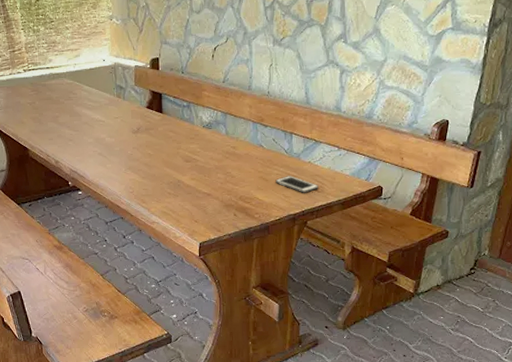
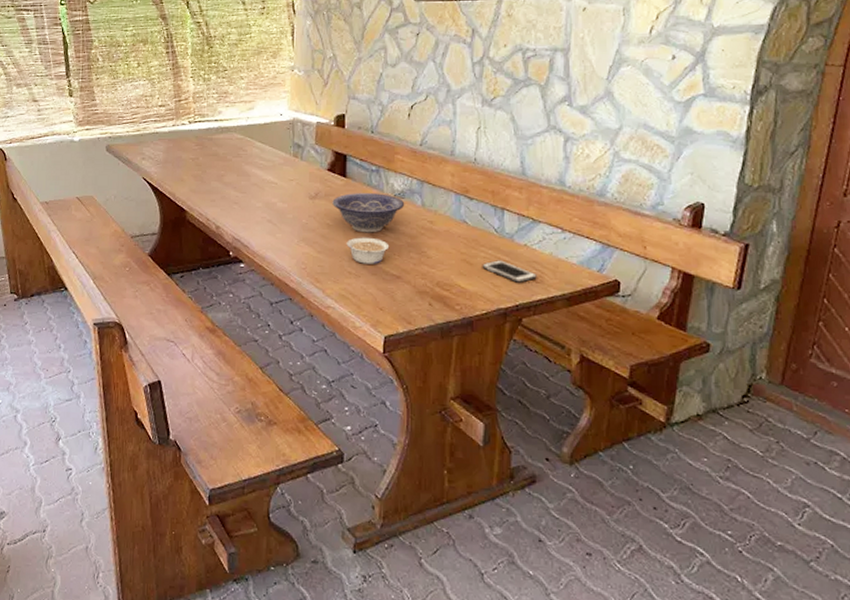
decorative bowl: none [152,125,212,160] -> present [332,193,405,233]
legume: none [165,163,201,185] -> present [346,237,390,264]

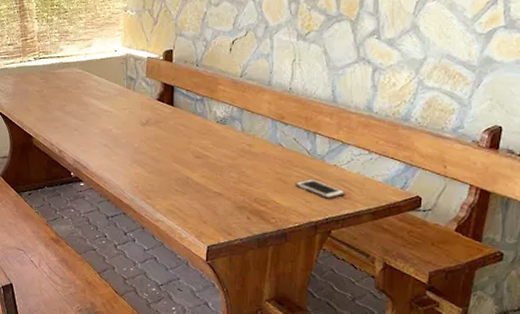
decorative bowl: present [332,193,405,233] -> none [161,120,226,155]
legume: present [346,237,390,264] -> none [174,159,212,183]

